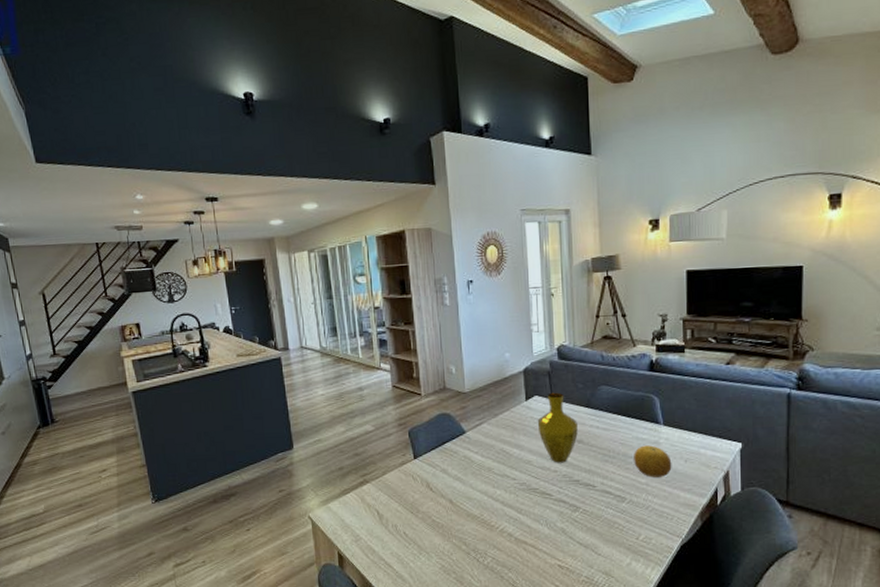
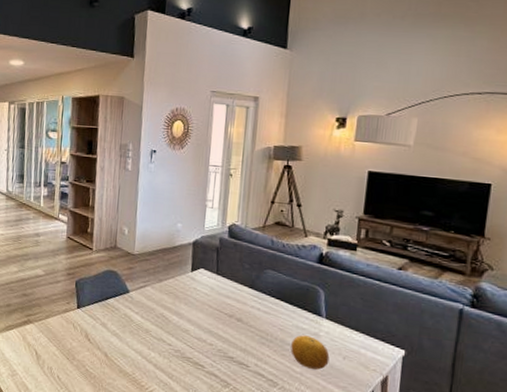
vase: present [537,392,578,463] -> none [199,267,239,338]

